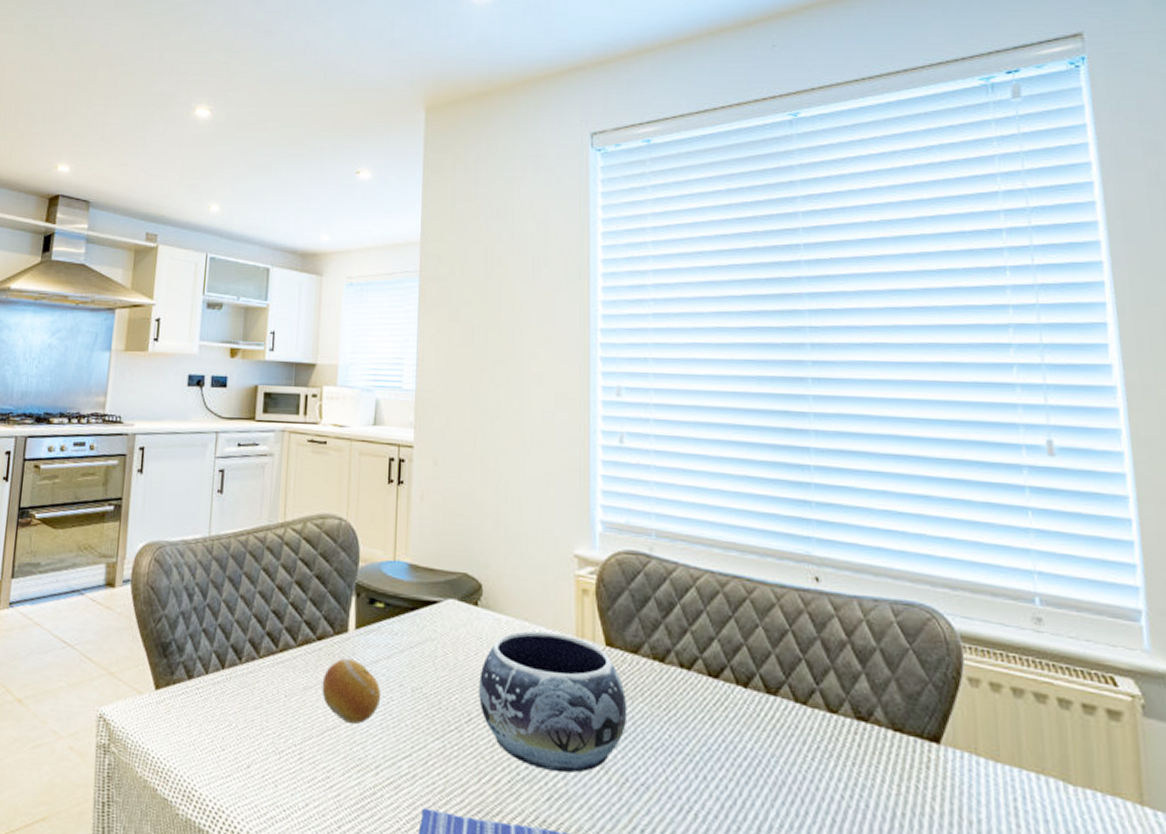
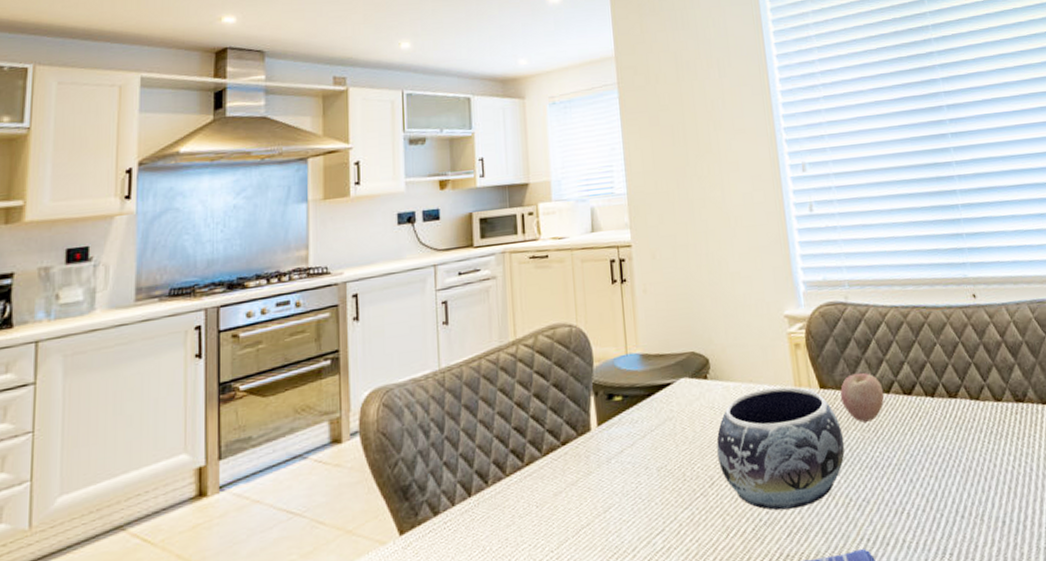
fruit: present [322,658,382,724] -> none [571,454,630,517]
apple: none [629,637,684,697] -> present [840,372,885,423]

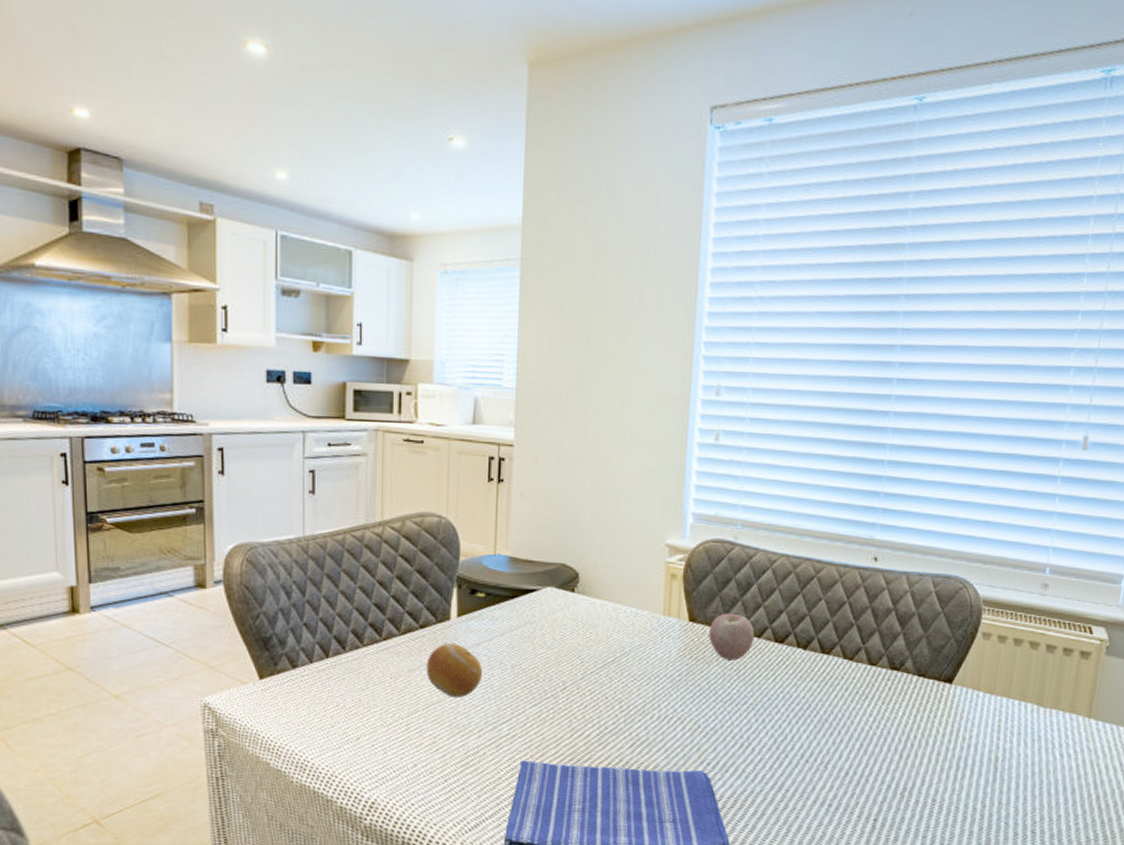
fruit: none [571,454,630,517] -> present [426,642,483,697]
decorative bowl: present [716,387,845,511] -> none [573,612,704,724]

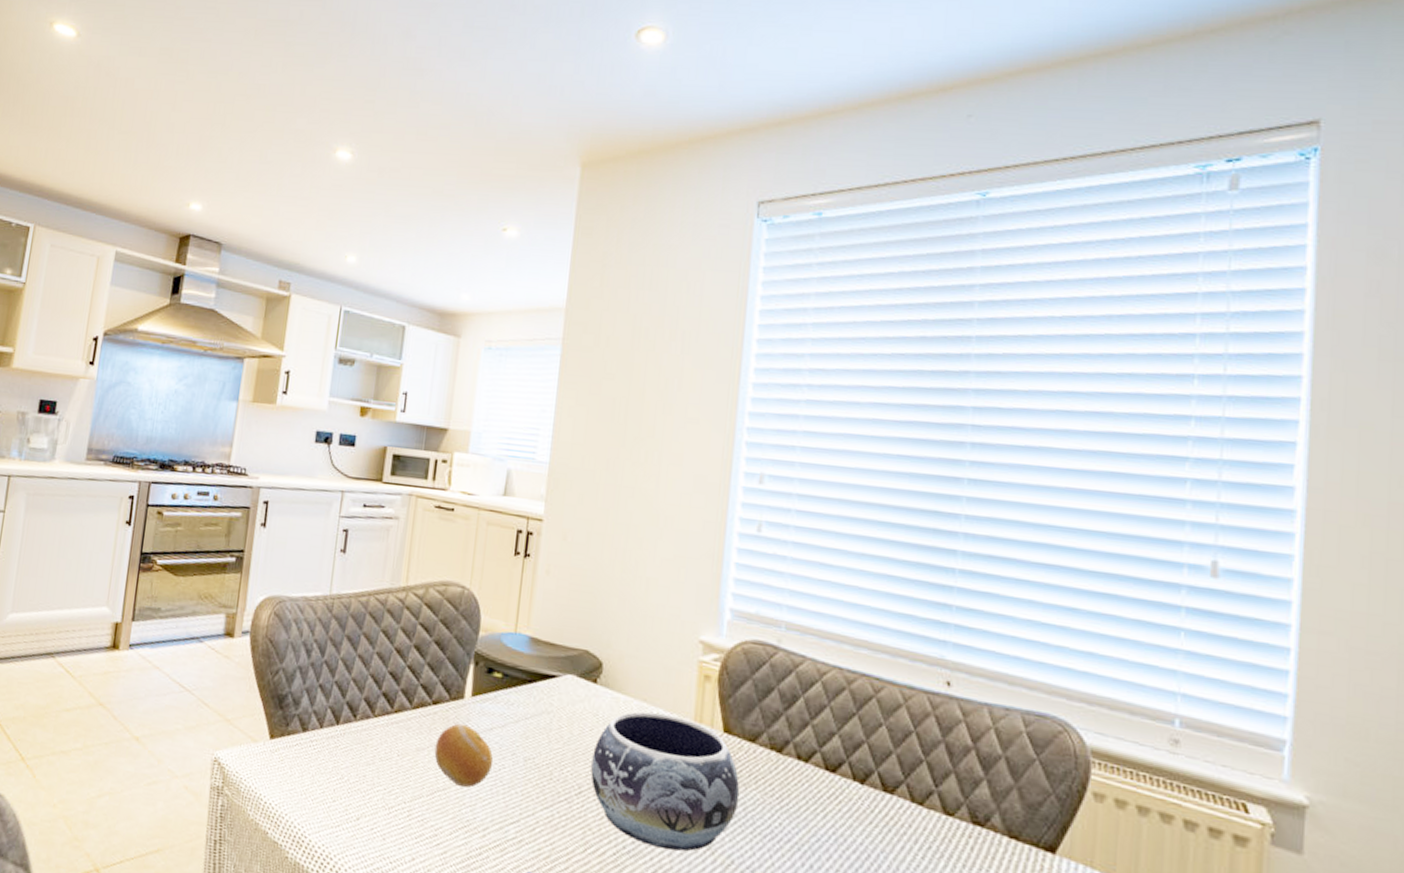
decorative bowl: none [573,612,704,724] -> present [590,711,740,852]
apple: present [708,613,755,661] -> none [745,727,801,787]

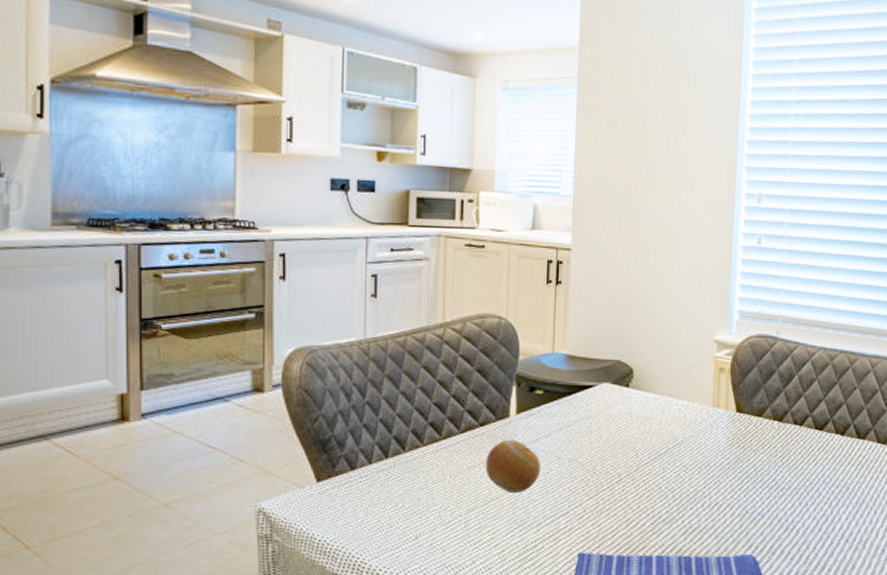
decorative bowl: present [590,711,740,852] -> none [628,405,751,512]

